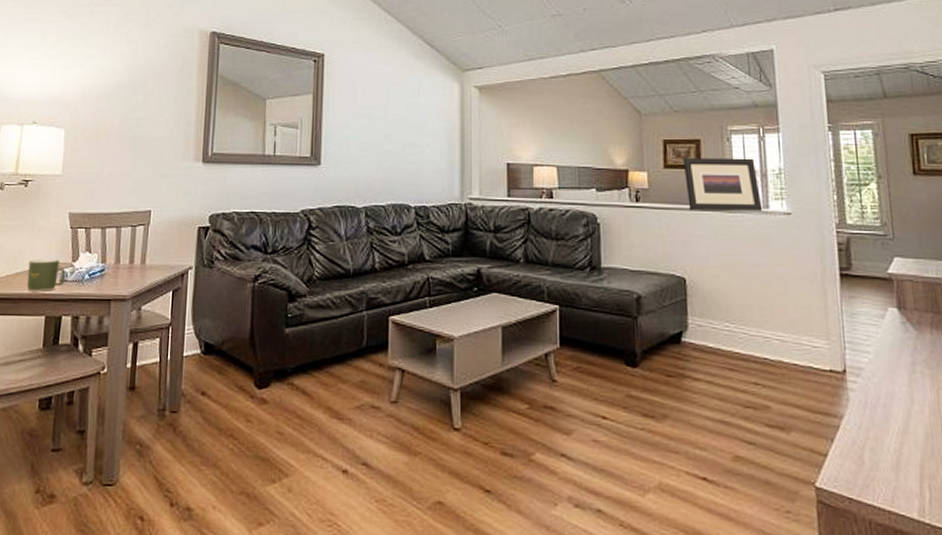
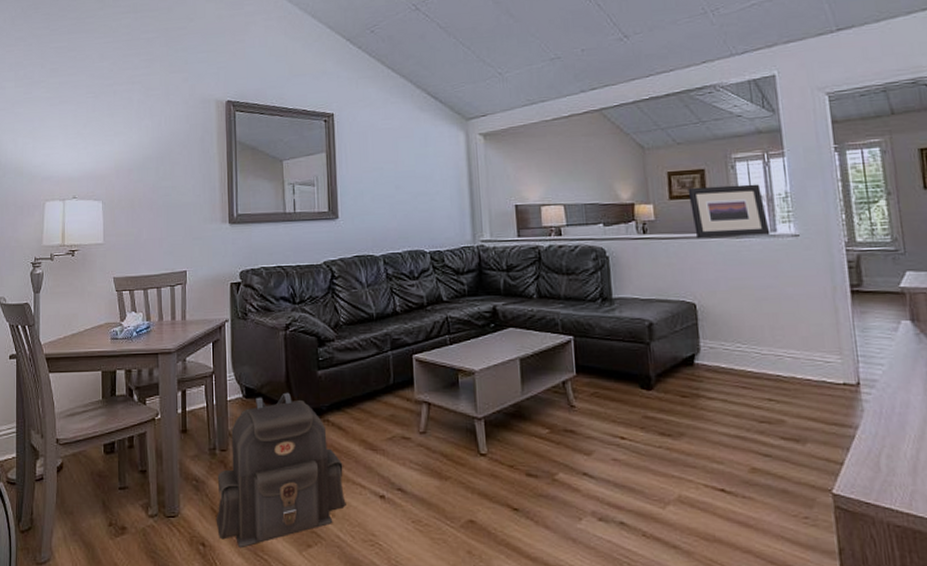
mug: present [26,258,65,292] -> none [82,319,115,350]
backpack: none [158,350,305,523] -> present [216,392,346,547]

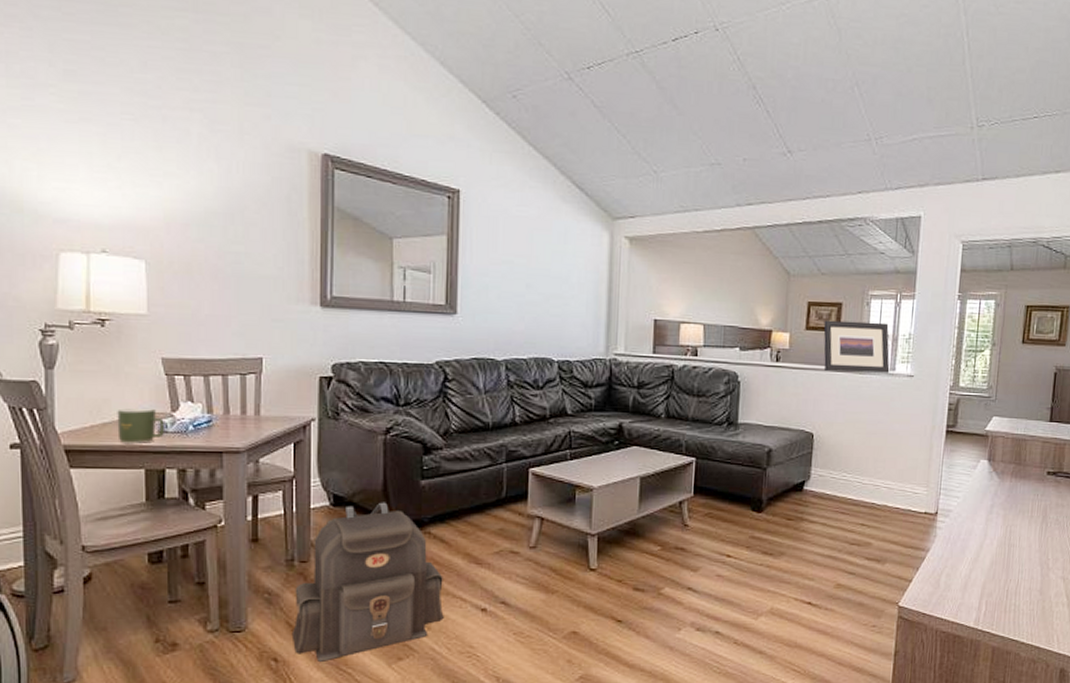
mug: none [82,319,115,350] -> present [117,408,164,443]

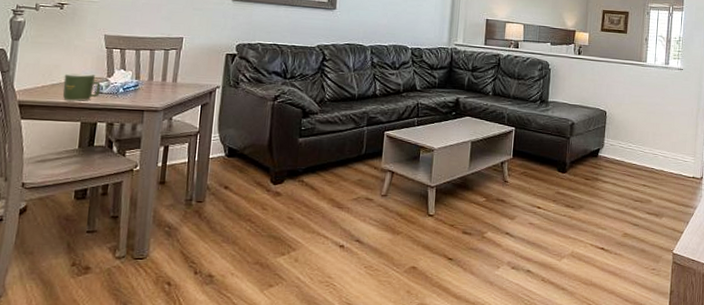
backpack: present [291,502,444,662] -> none [184,155,311,286]
picture frame: present [823,320,890,373] -> none [614,24,665,66]

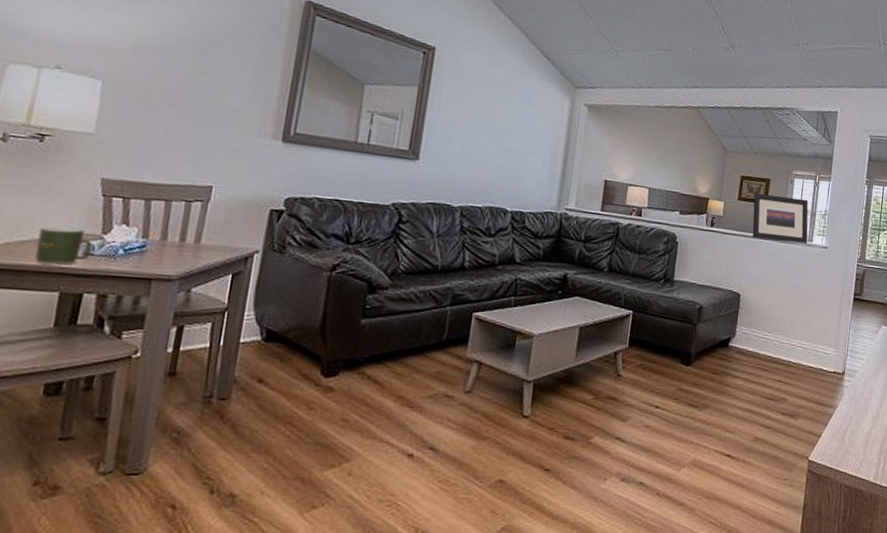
picture frame: none [614,24,665,66] -> present [752,193,809,244]

